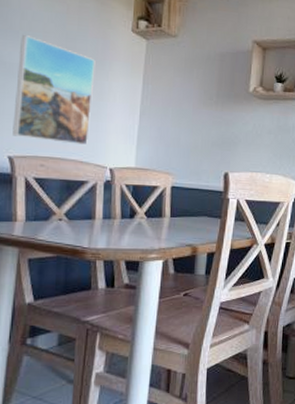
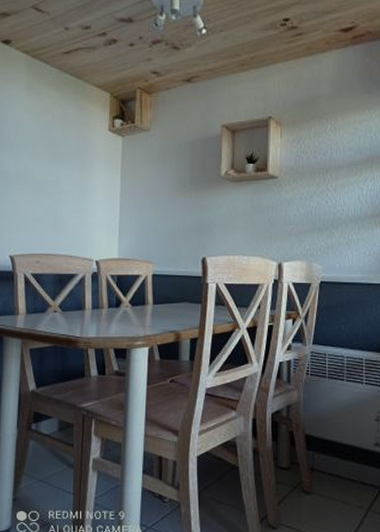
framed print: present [13,35,96,146] -> none [12,146,79,241]

